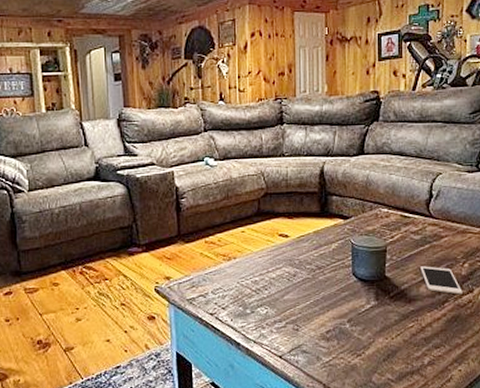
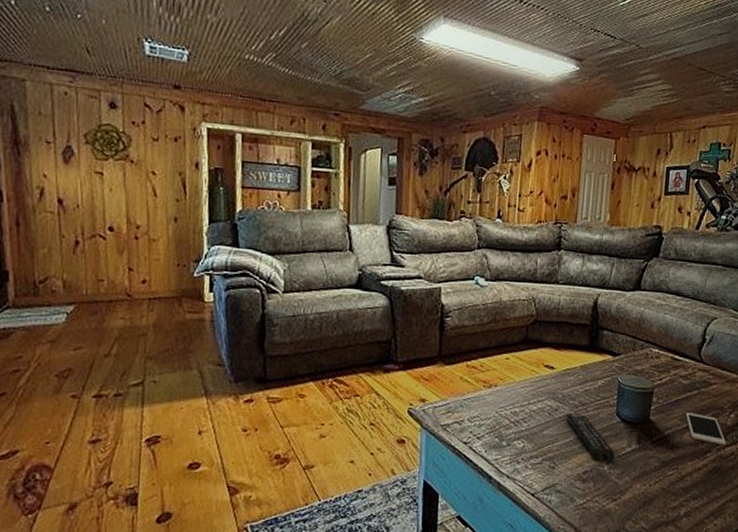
remote control: none [304,277,356,321] -> present [565,414,616,463]

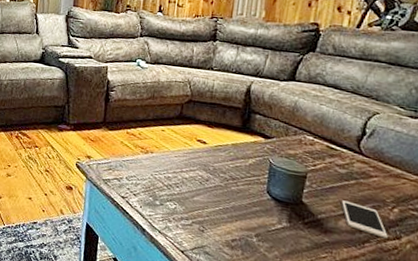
remote control: present [565,414,616,463] -> none [215,185,265,236]

